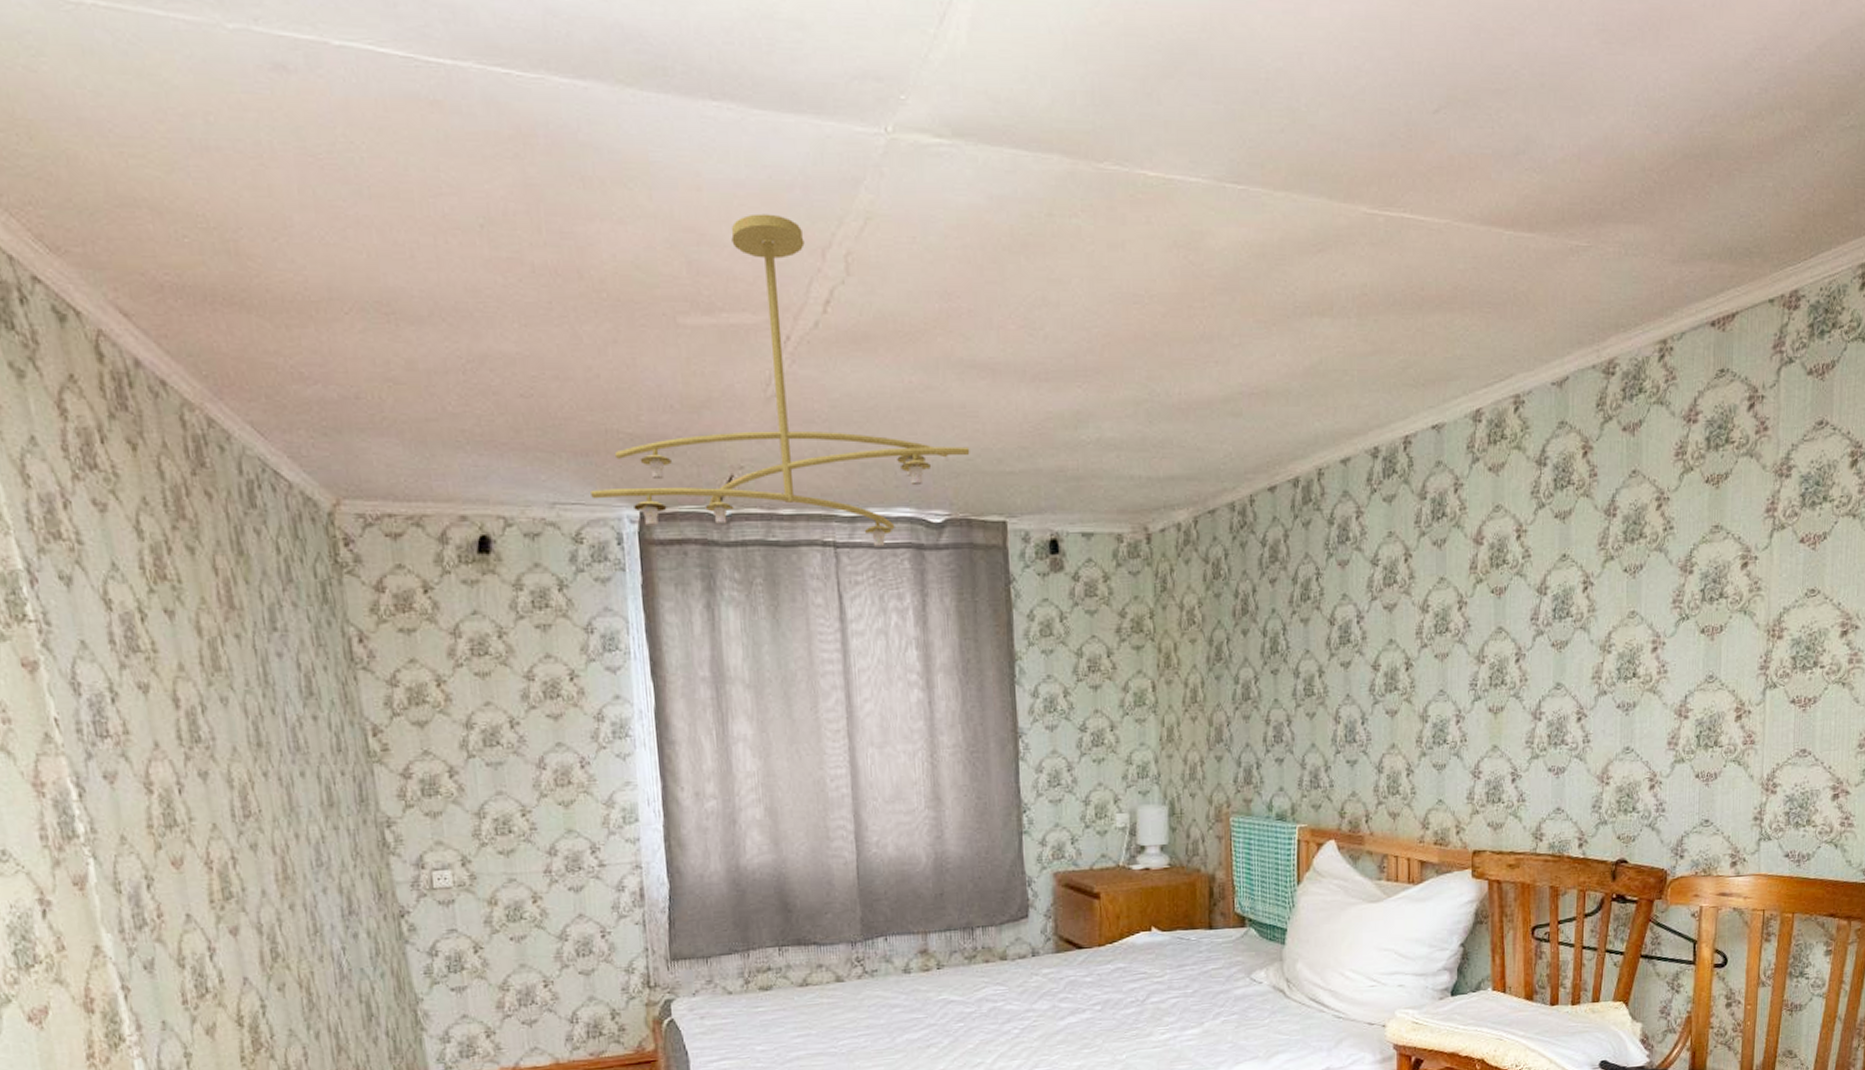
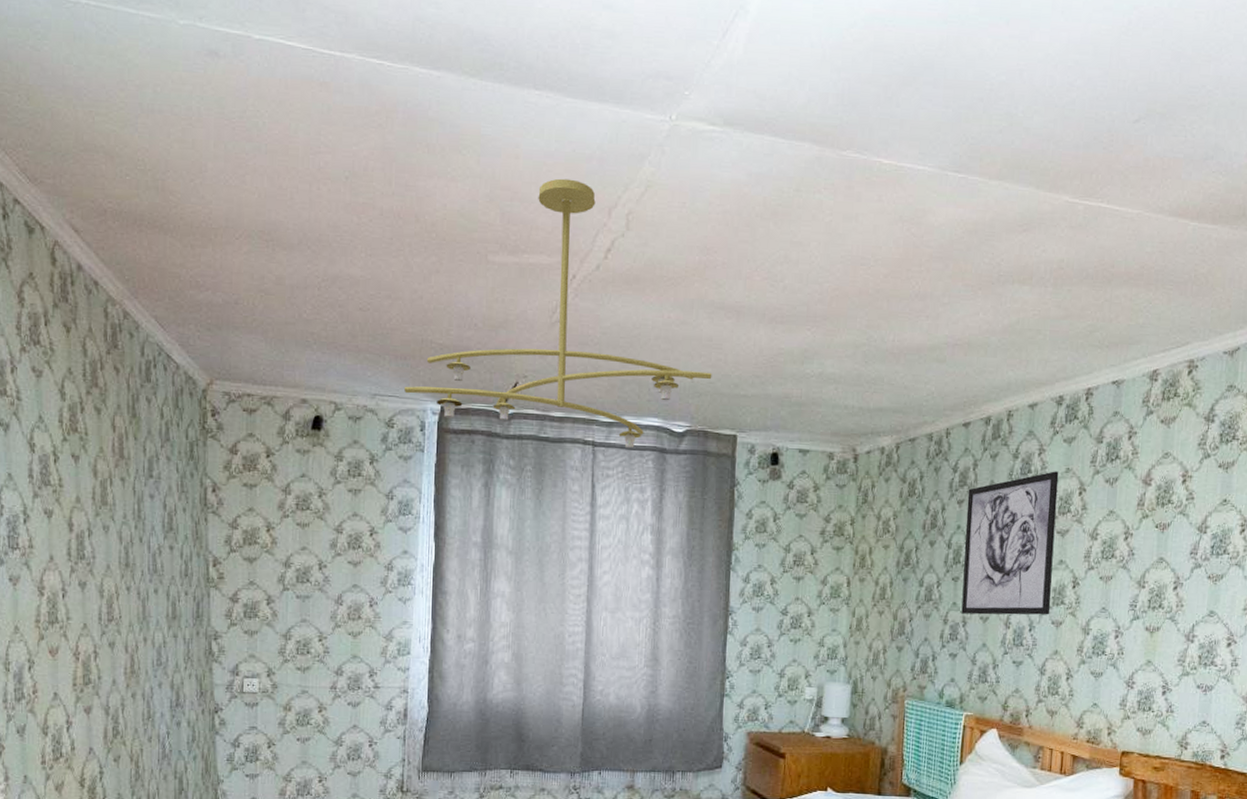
wall art: none [1280,536,1383,712] -> present [961,471,1059,615]

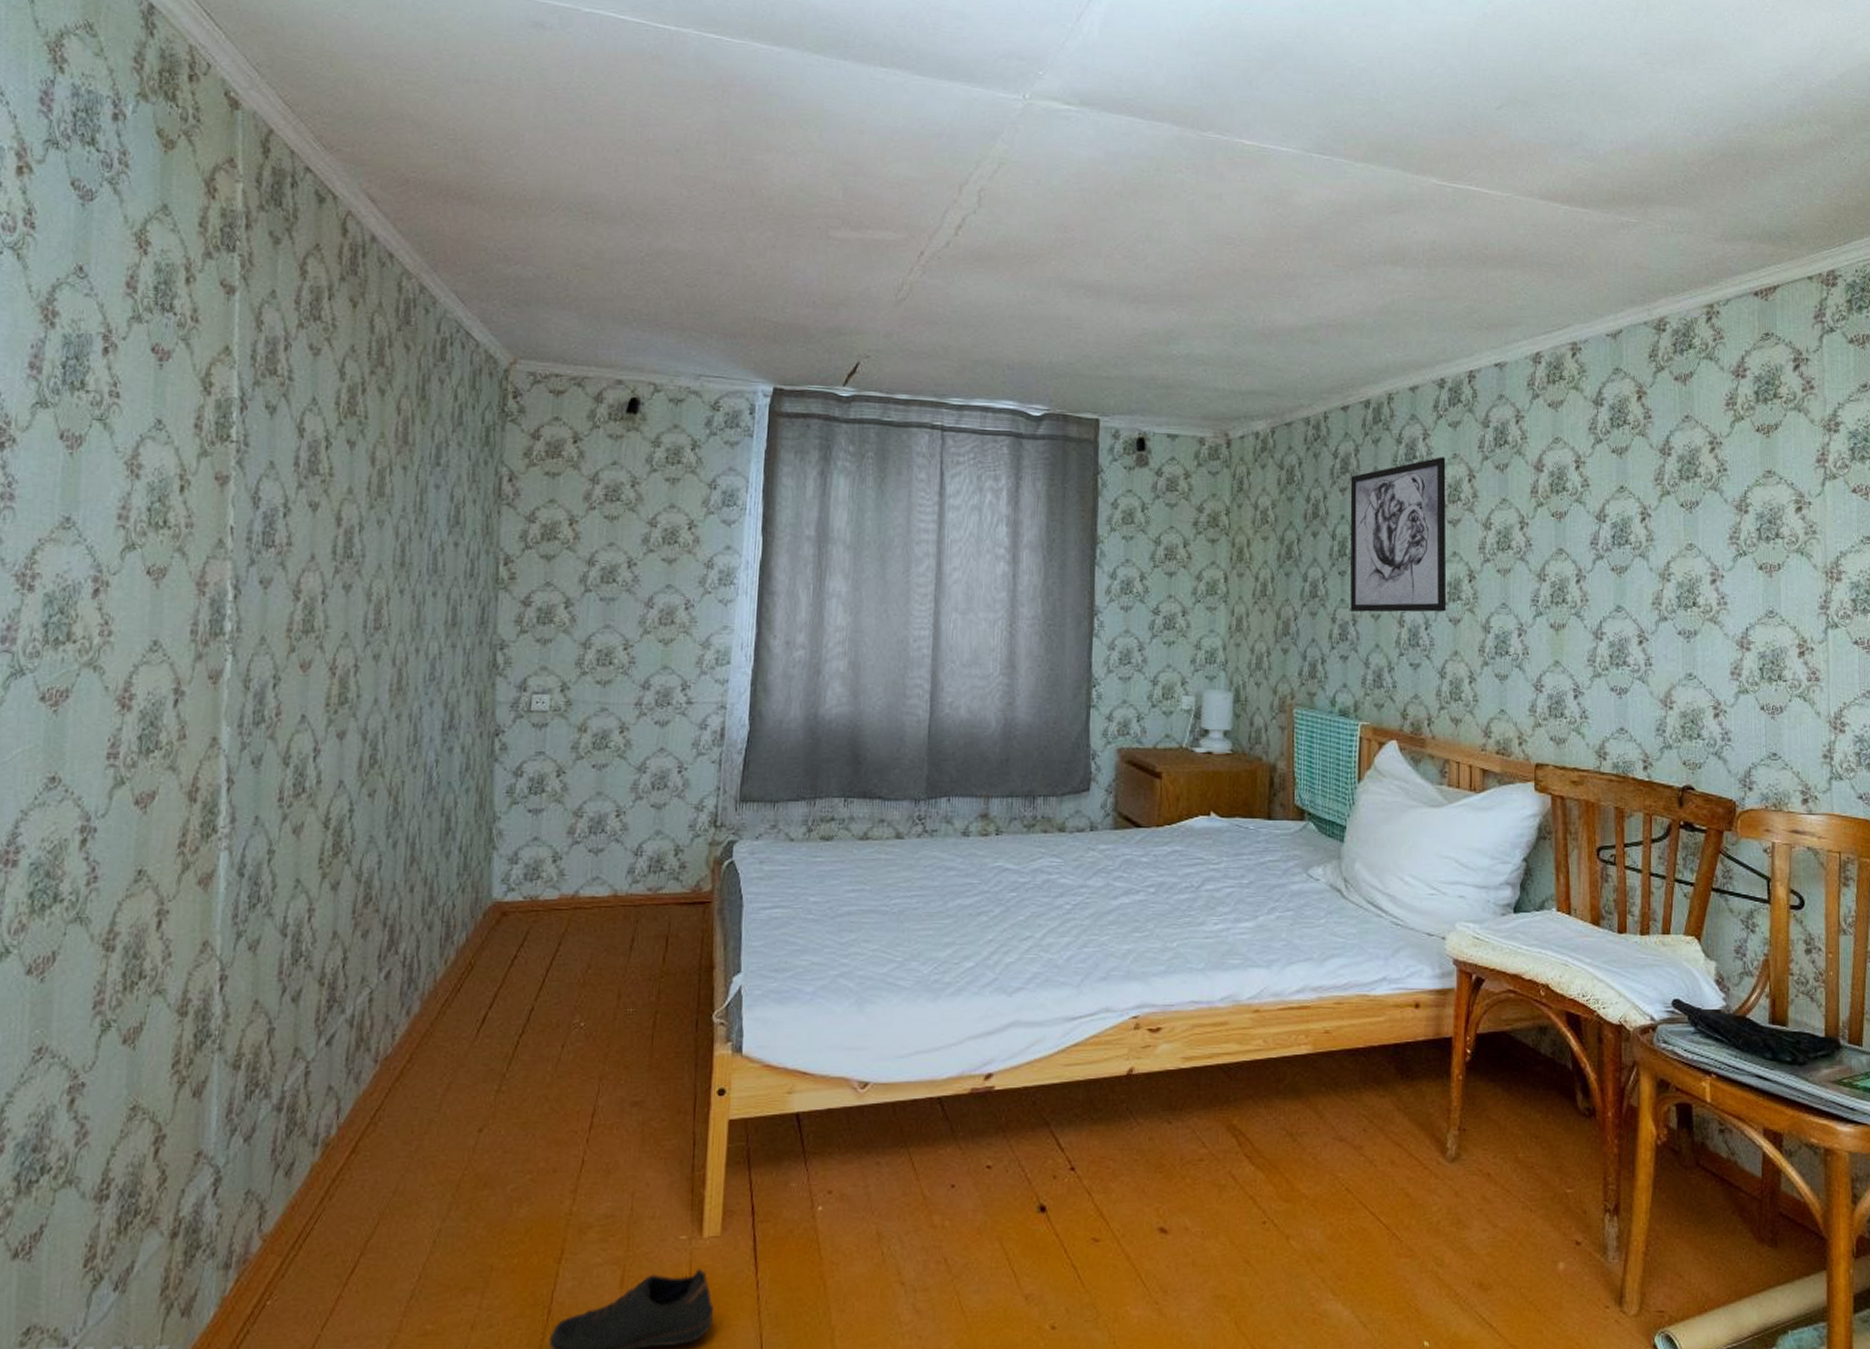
ceiling light fixture: present [404,178,712,449] -> none [733,154,1072,434]

